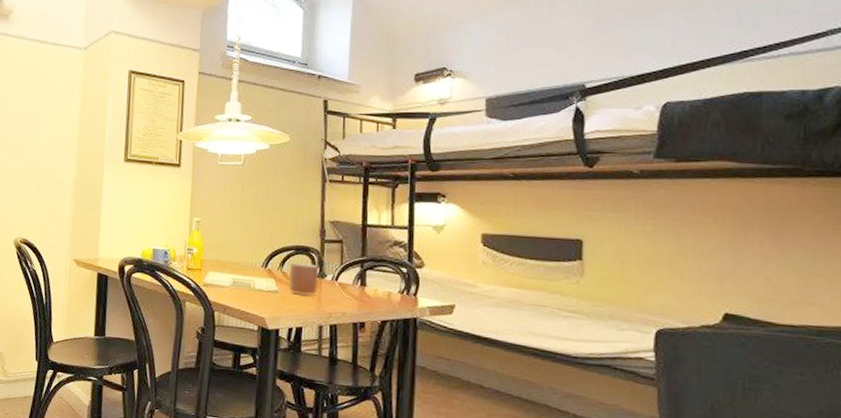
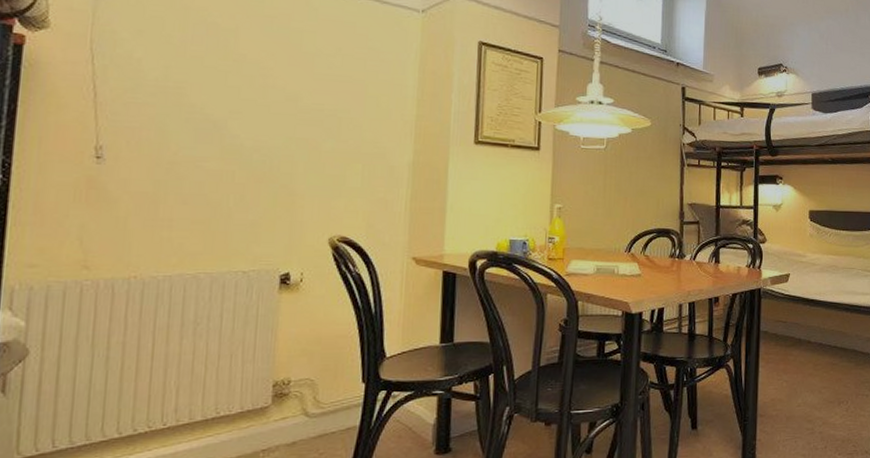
mug: present [289,262,319,296] -> none [651,245,679,276]

